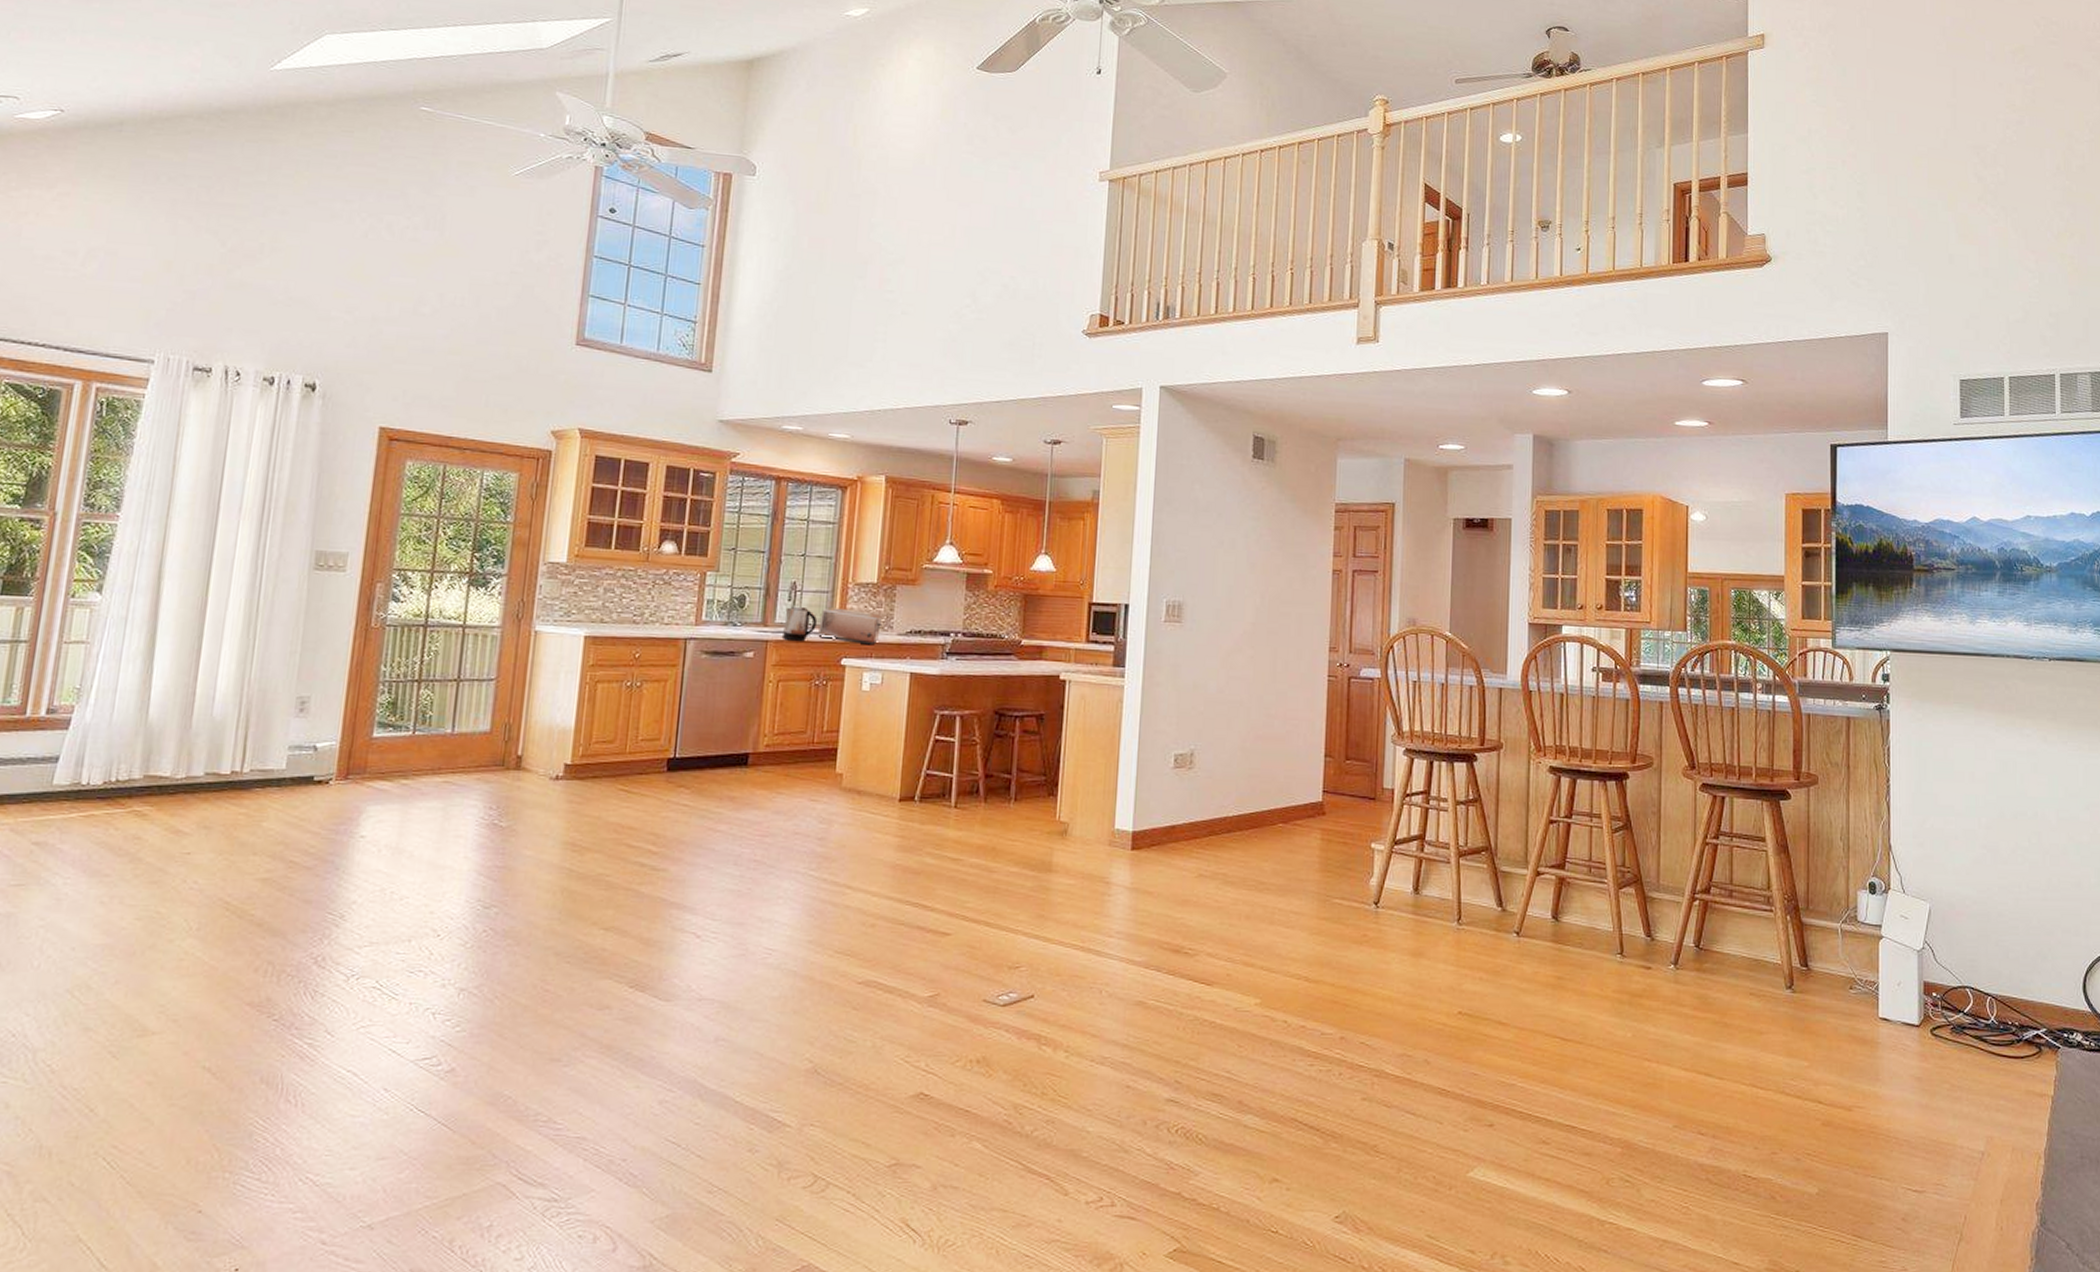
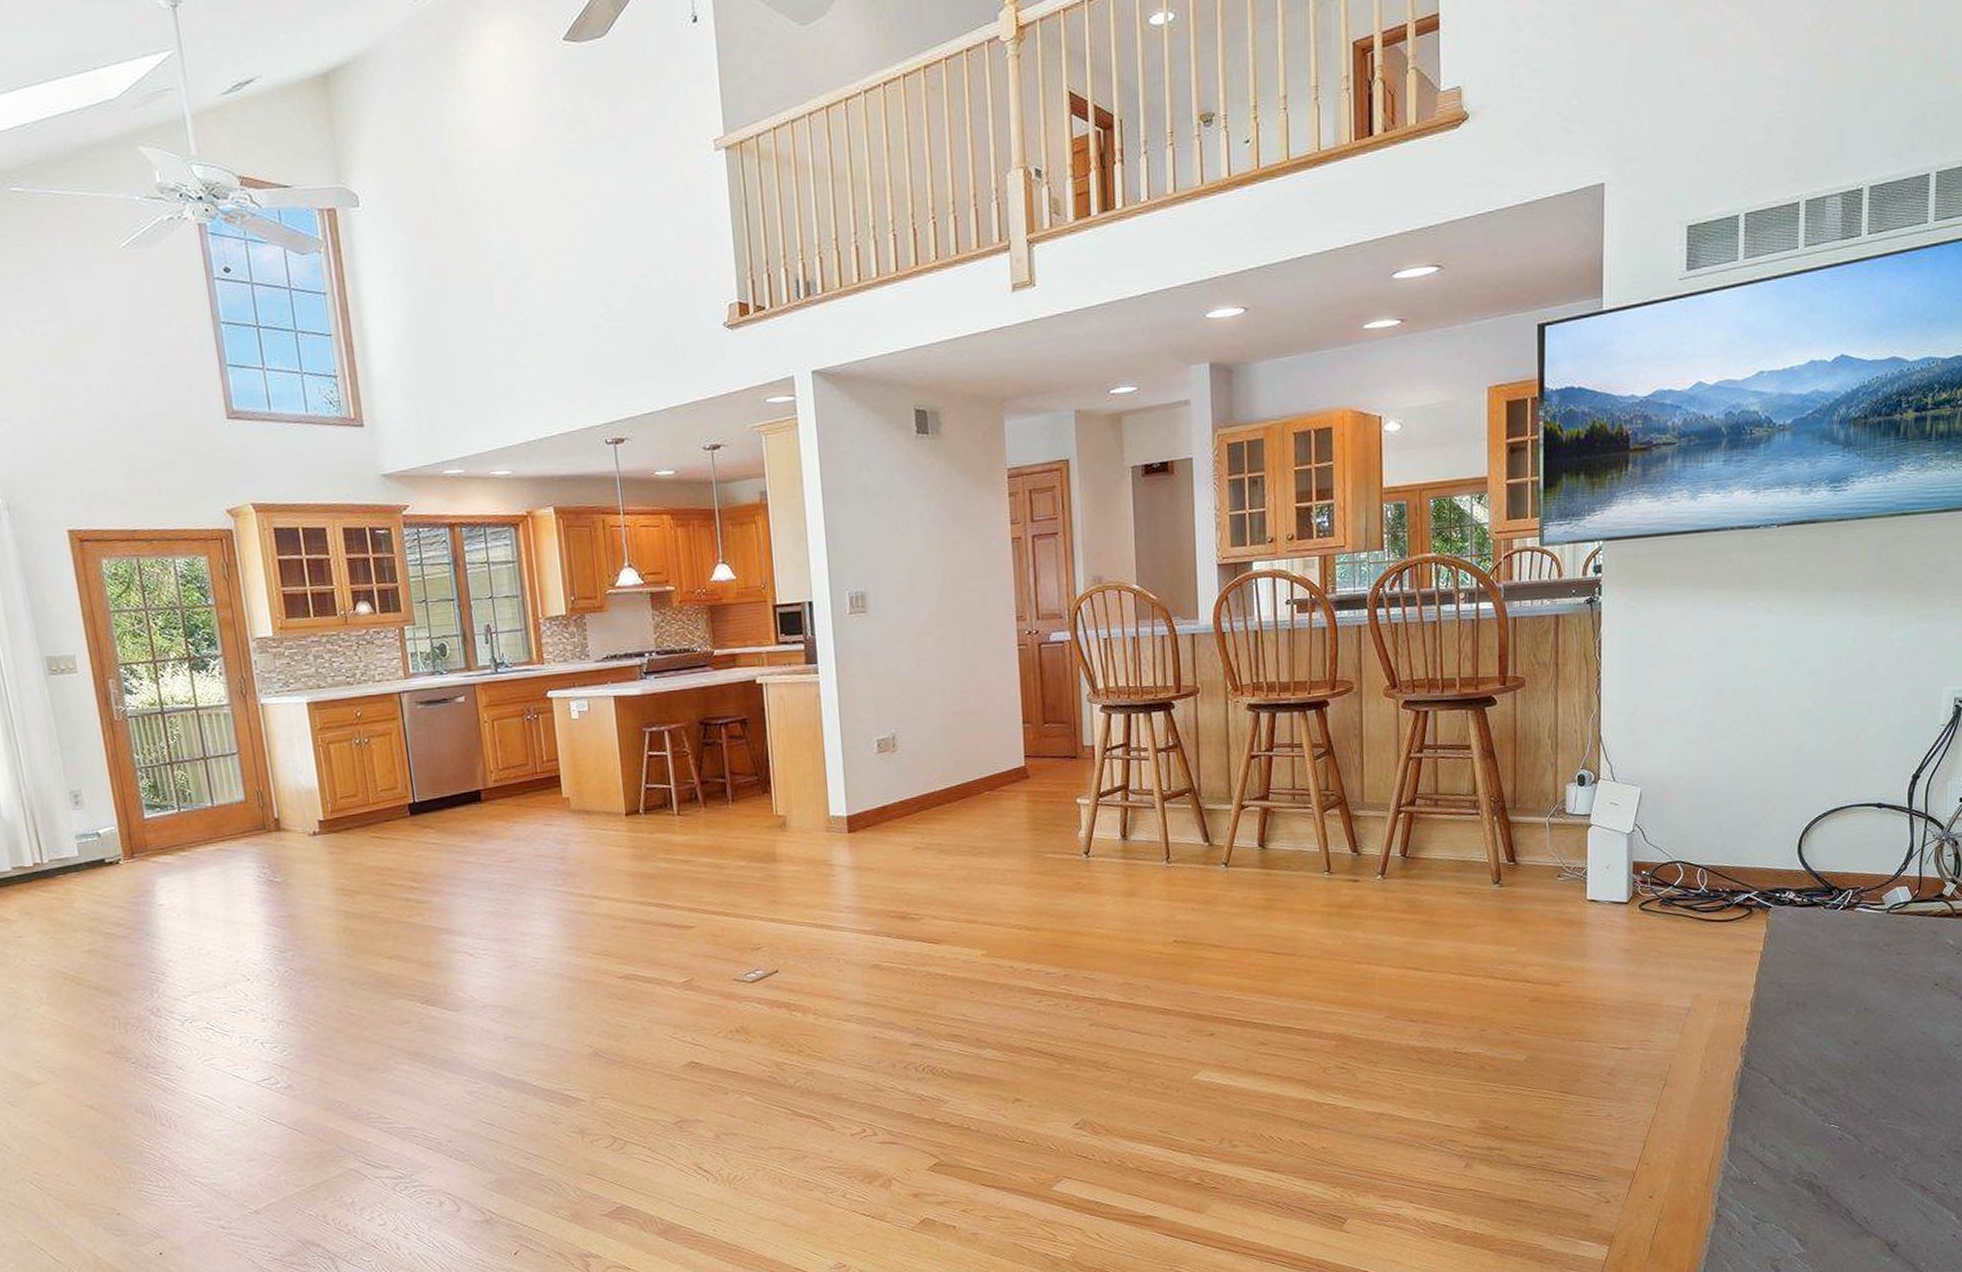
kettle: present [781,606,818,642] -> none [485,647,518,682]
toaster: present [818,606,883,645] -> none [519,643,579,676]

